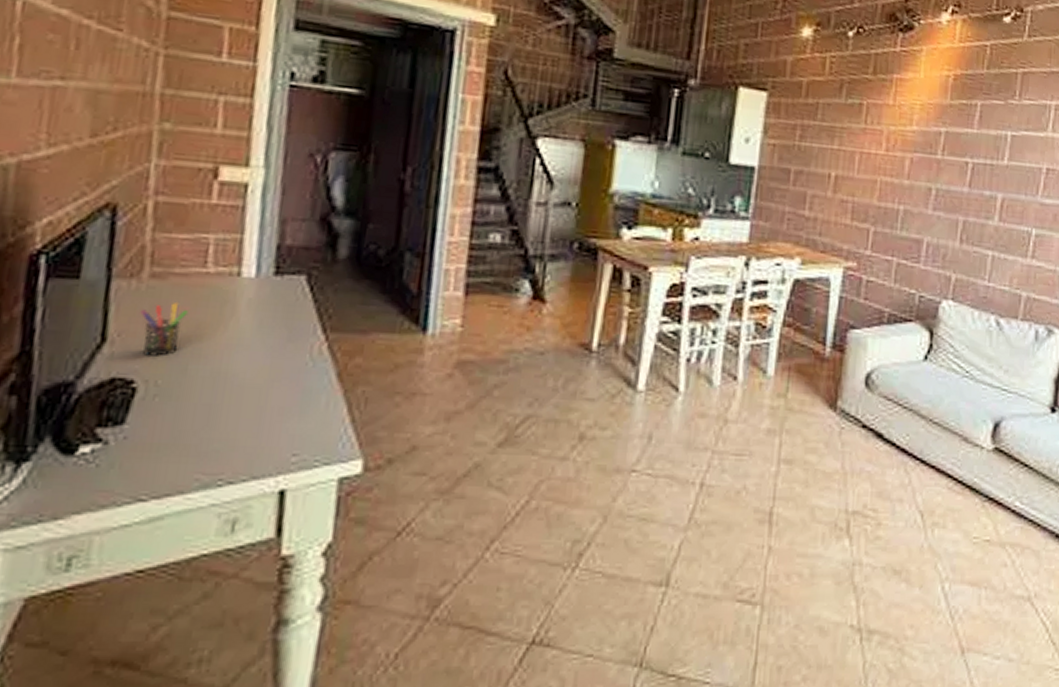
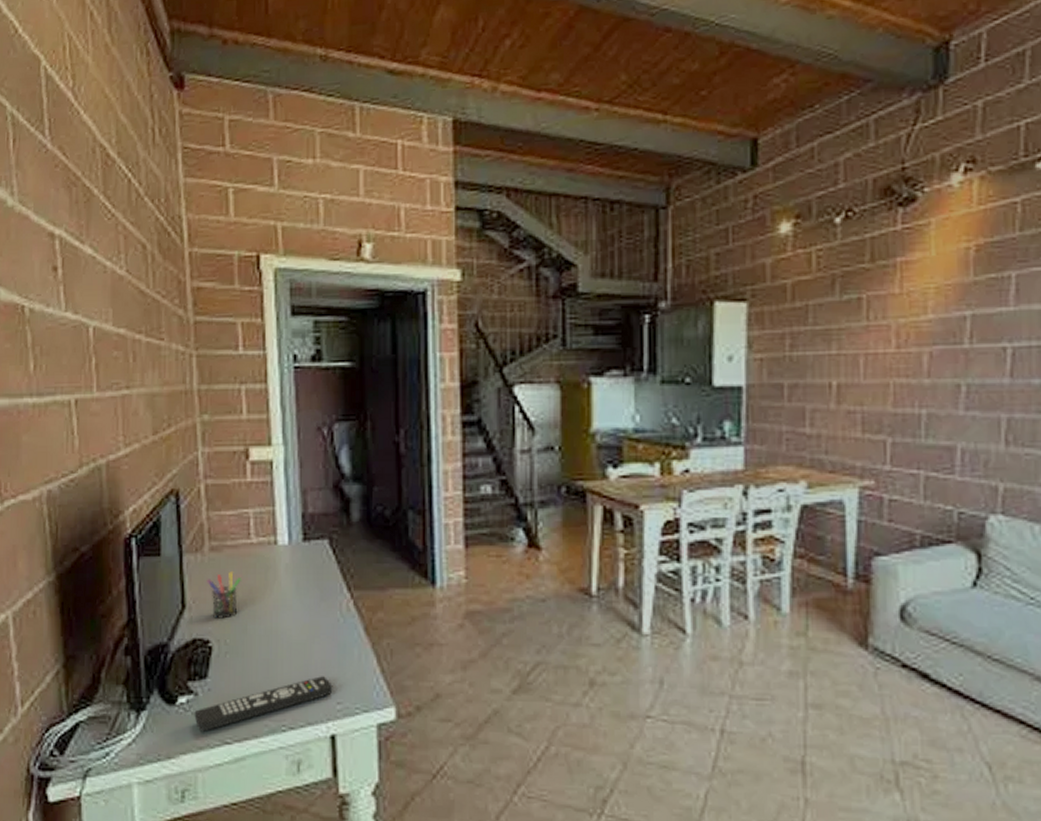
remote control: none [99,425,290,487] -> present [194,676,333,732]

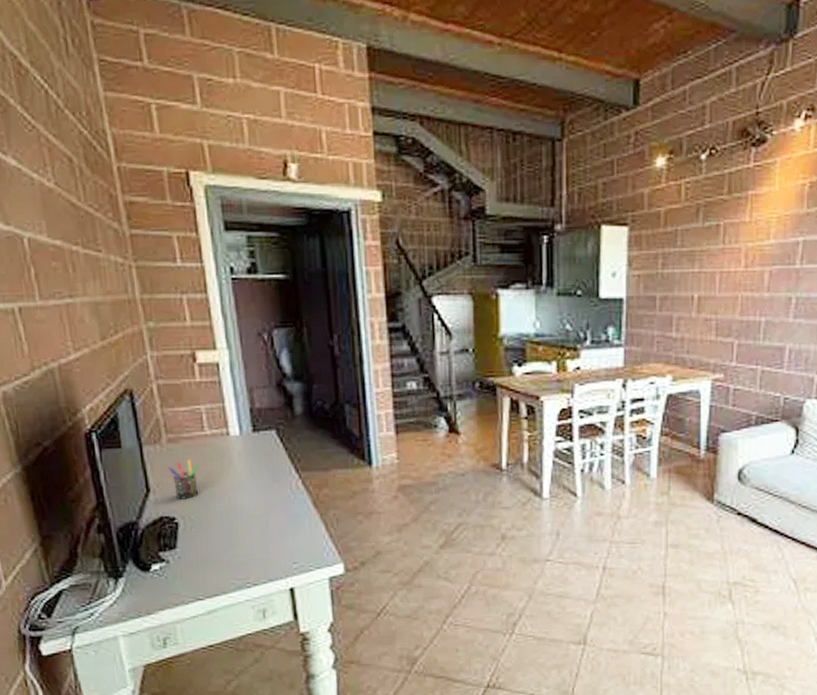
remote control: present [194,676,333,732] -> none [167,542,289,592]

